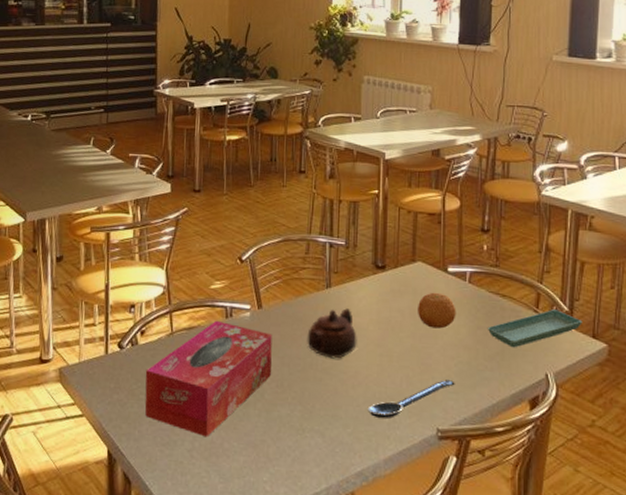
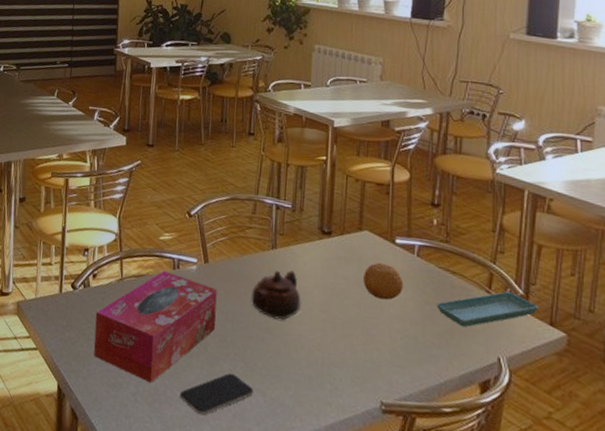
smartphone: none [237,417,313,464] -> present [179,373,254,415]
spoon: present [367,379,455,420] -> none [309,352,401,386]

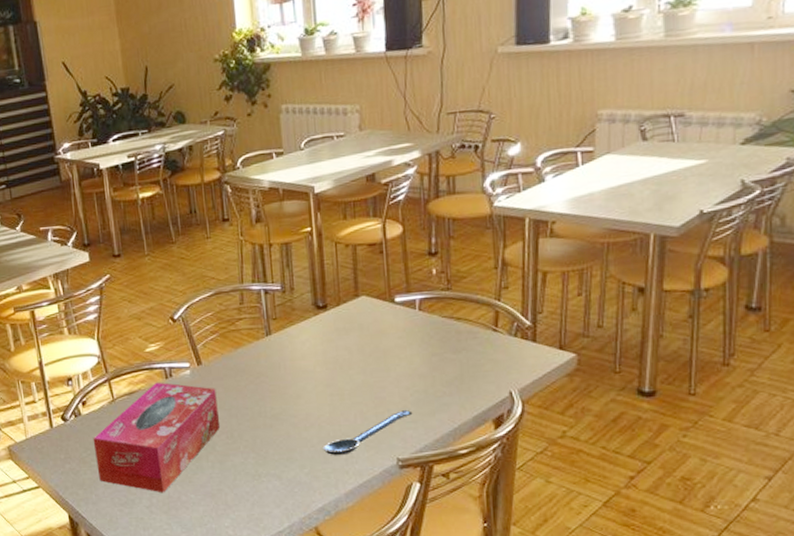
smartphone: present [179,373,254,415] -> none [194,465,270,511]
teapot: present [251,270,301,320] -> none [252,353,305,405]
spoon: none [309,352,401,386] -> present [323,409,413,456]
fruit: present [363,262,404,300] -> none [366,324,408,361]
saucer: present [435,291,539,328] -> none [442,325,548,370]

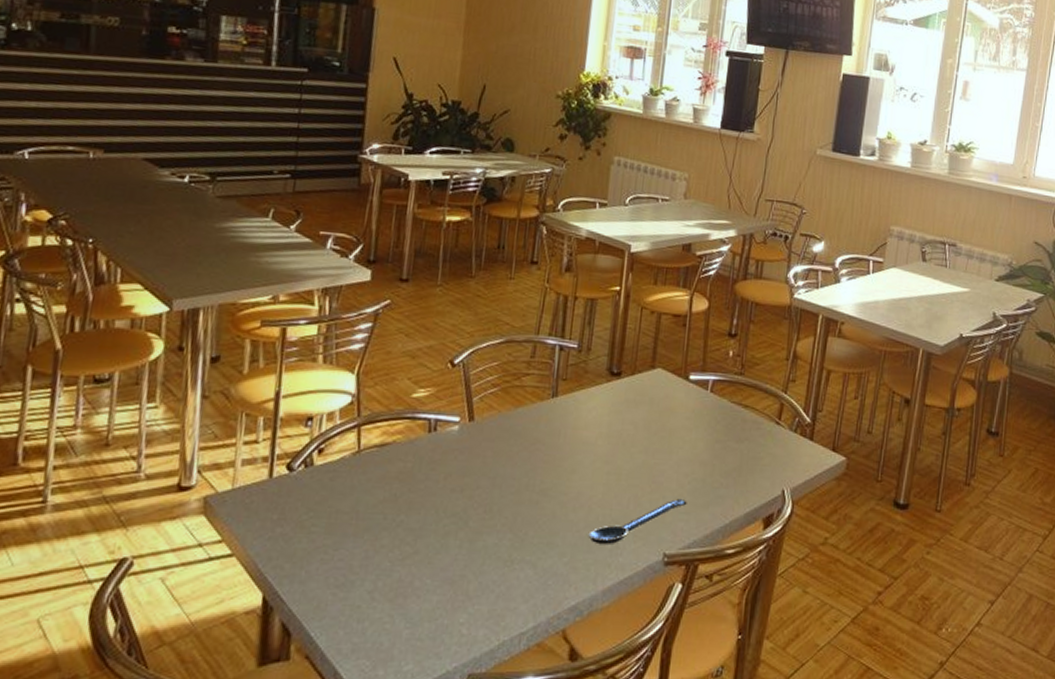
tissue box: present [92,382,221,493] -> none [316,435,484,575]

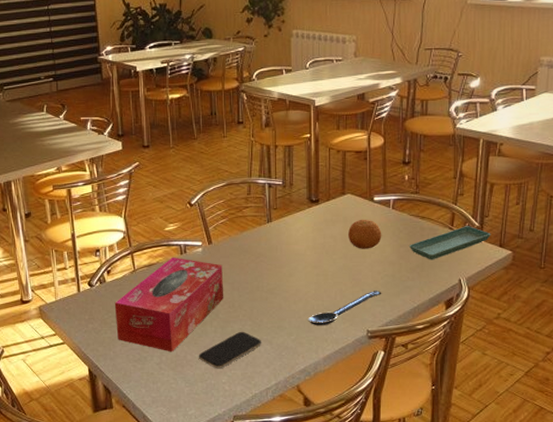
tissue box: none [316,435,484,575] -> present [114,257,224,352]
smartphone: none [430,547,523,603] -> present [198,331,262,369]
fruit: none [653,402,695,443] -> present [348,219,382,249]
saucer: none [725,421,824,463] -> present [408,226,491,260]

